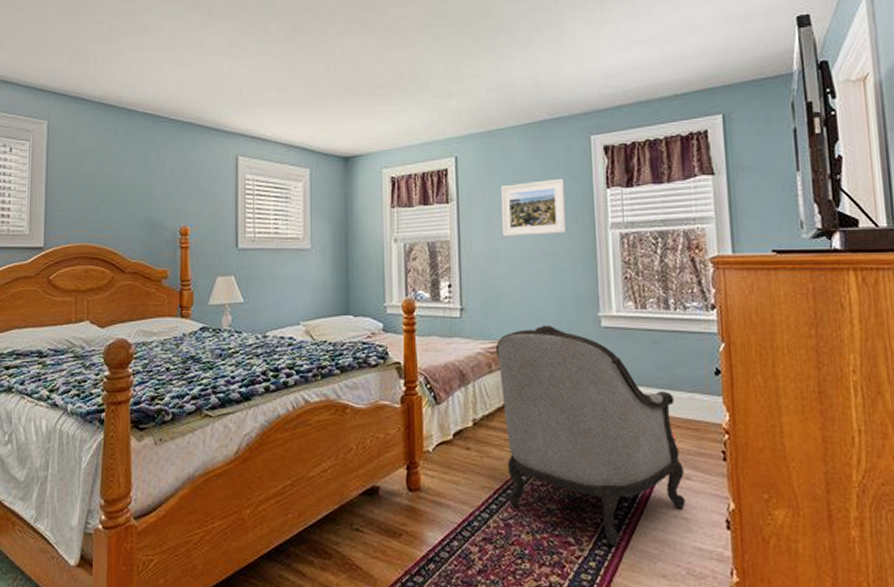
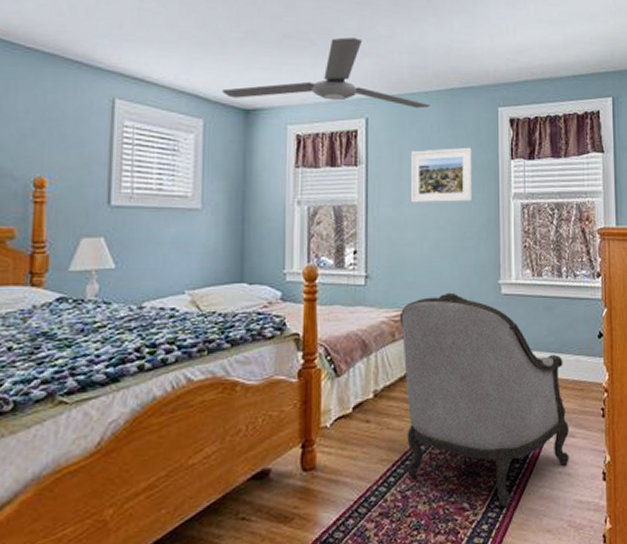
ceiling fan: none [324,80,519,148] -> present [221,36,430,109]

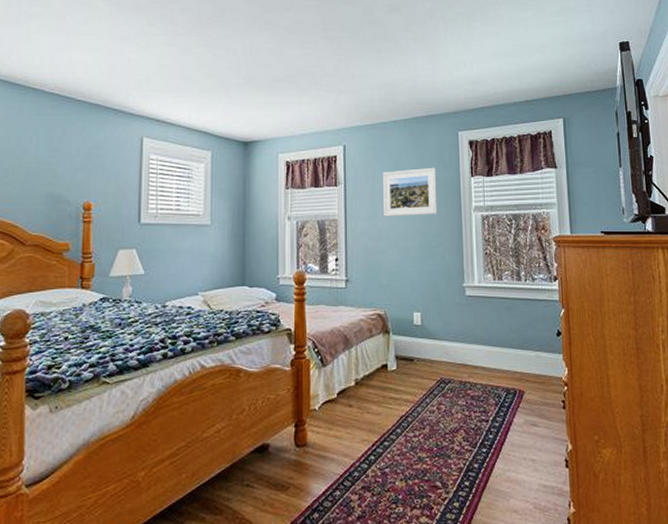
ceiling fan: present [221,36,430,109] -> none [225,77,399,136]
armchair: present [399,292,569,507] -> none [376,294,533,487]

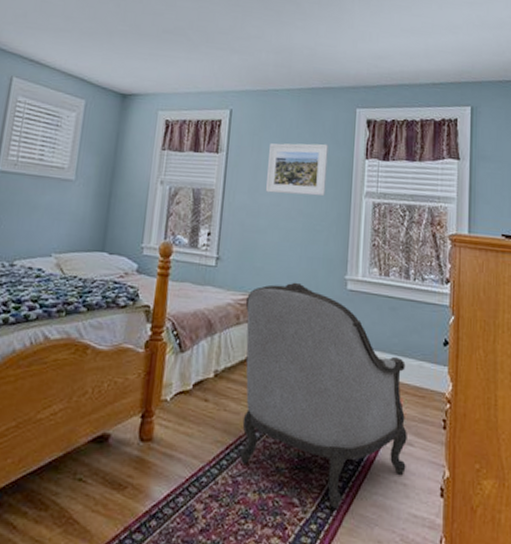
armchair: none [376,294,533,487] -> present [240,282,407,509]

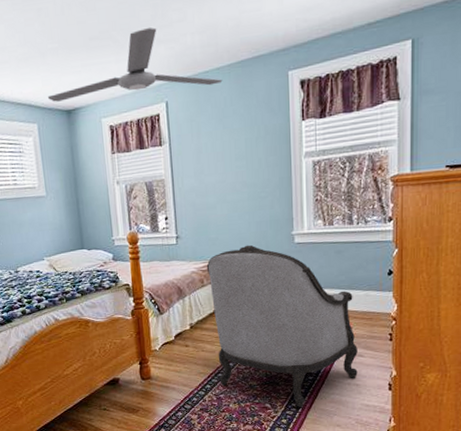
ceiling fan: none [104,35,292,104] -> present [47,27,223,102]
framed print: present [266,143,328,197] -> none [208,114,266,172]

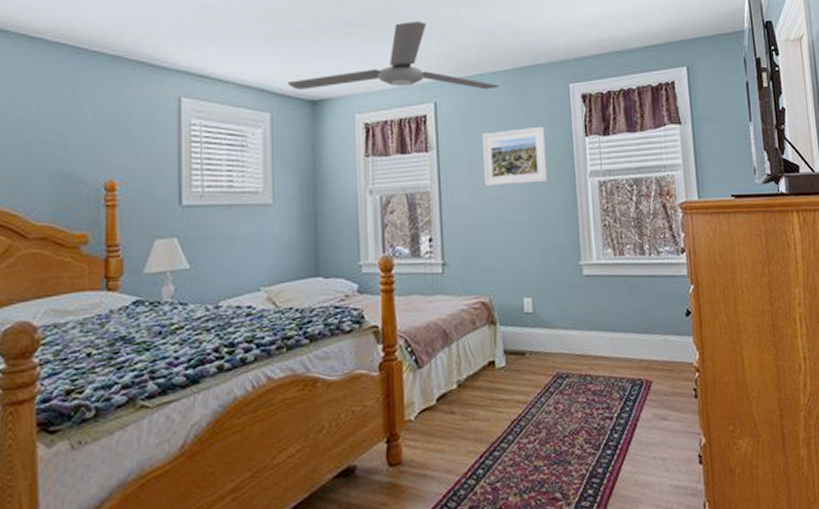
armchair: present [206,244,358,407] -> none [479,276,663,495]
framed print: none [208,114,266,172] -> present [483,126,548,187]

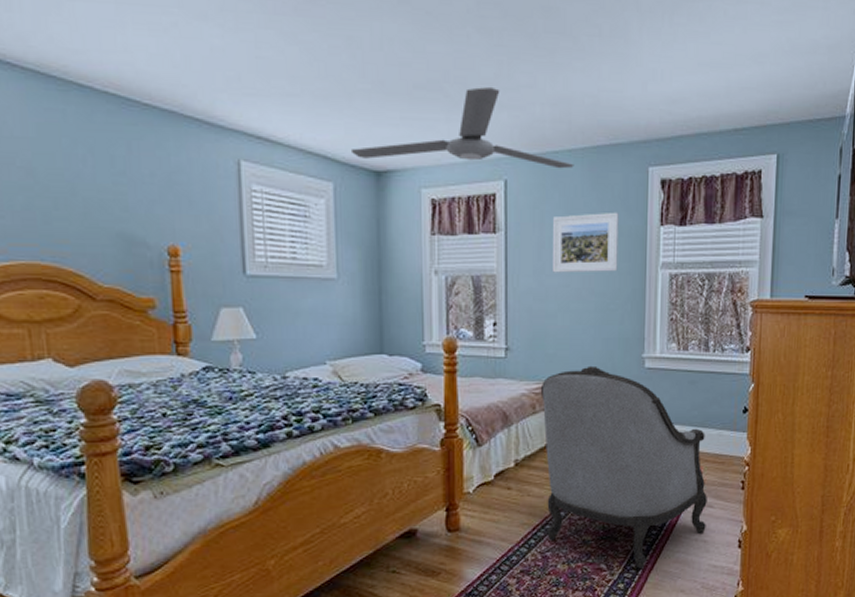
armchair: none [479,276,663,495] -> present [540,365,707,569]

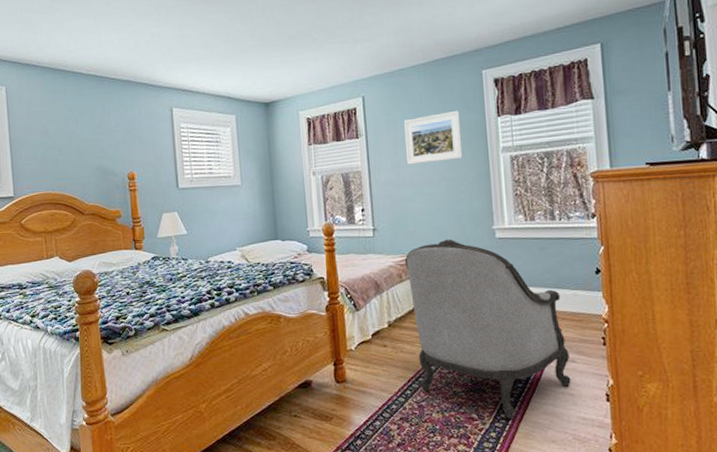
ceiling fan: present [350,86,574,169] -> none [246,28,418,95]

